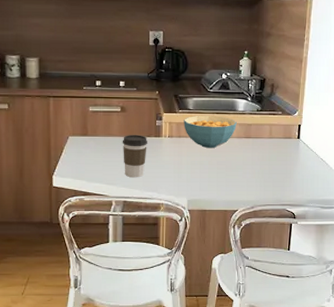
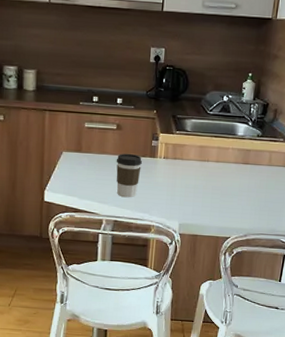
cereal bowl: present [184,115,237,149] -> none [180,138,235,173]

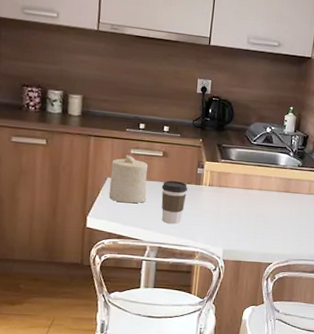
candle: none [64,128,103,177] -> present [109,154,148,204]

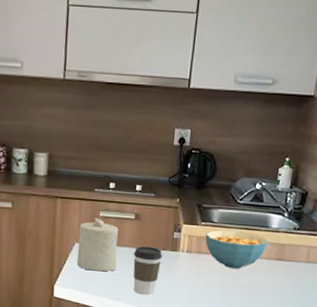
cereal bowl: none [225,166,278,201] -> present [205,230,268,269]

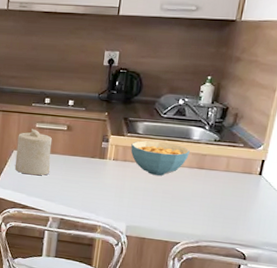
coffee cup: present [133,246,162,296] -> none [64,154,91,198]

